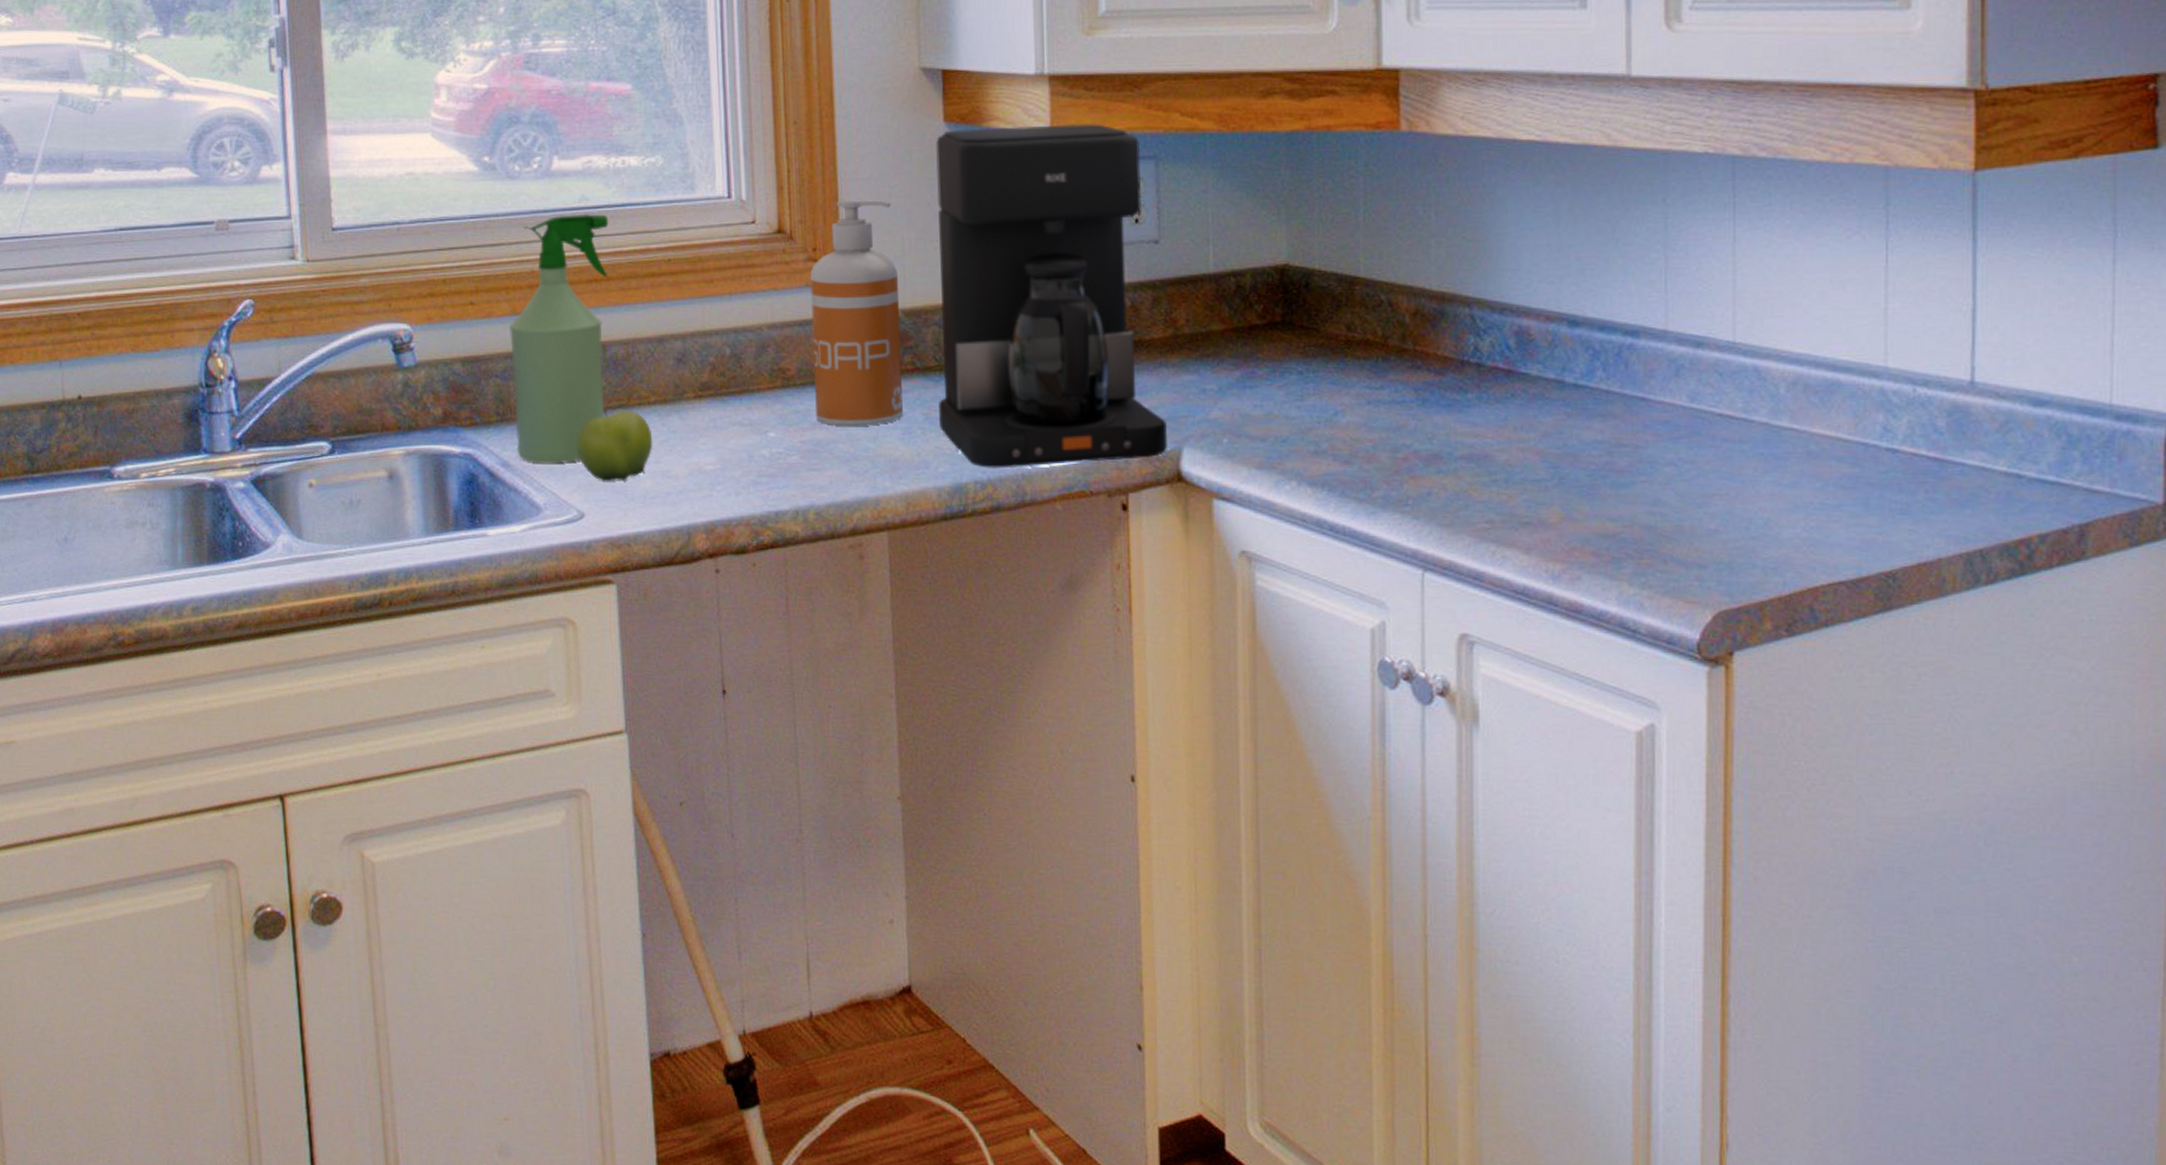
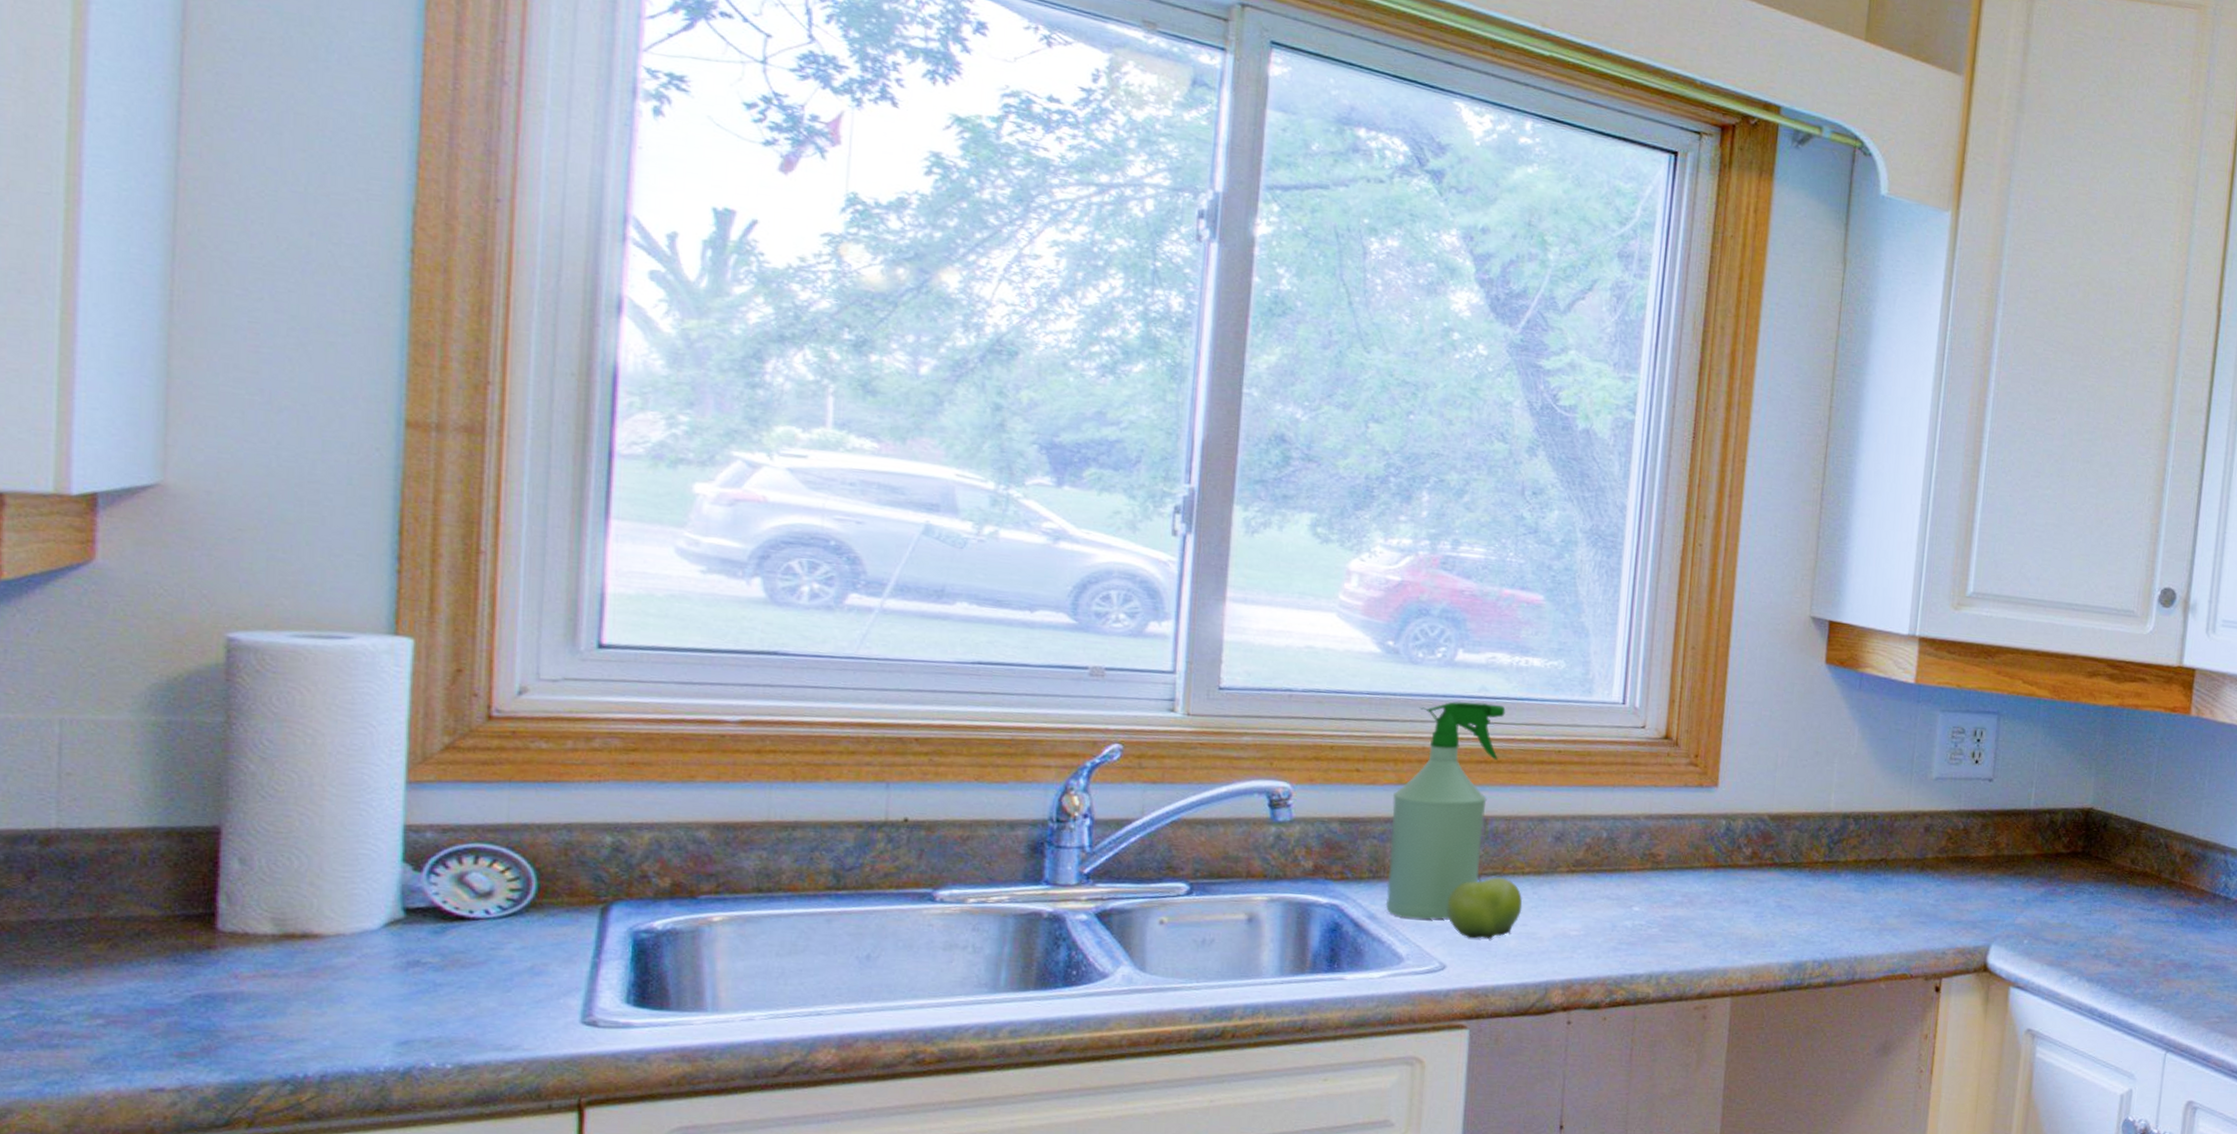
soap dispenser: present [810,199,903,427] -> none [1679,716,1771,908]
coffee maker: present [936,124,1167,469] -> none [1788,671,1987,952]

